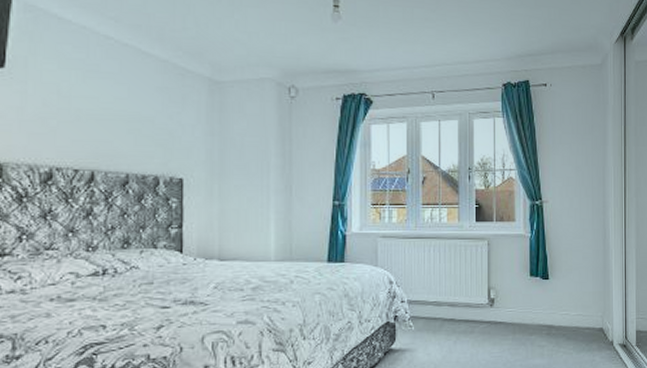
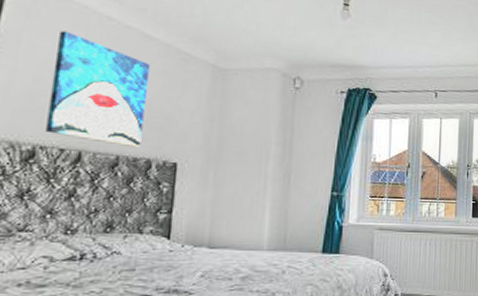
wall art: none [60,53,150,164] -> present [46,30,151,147]

